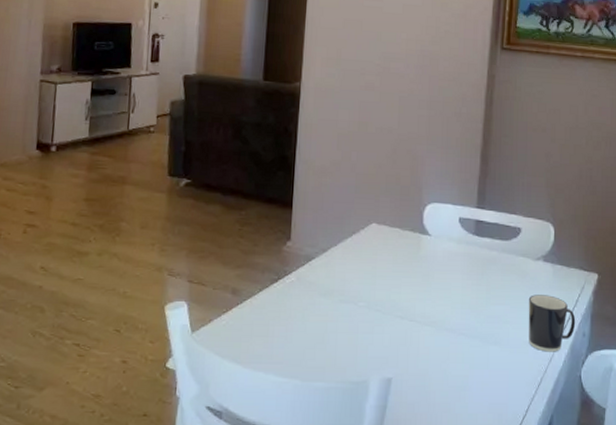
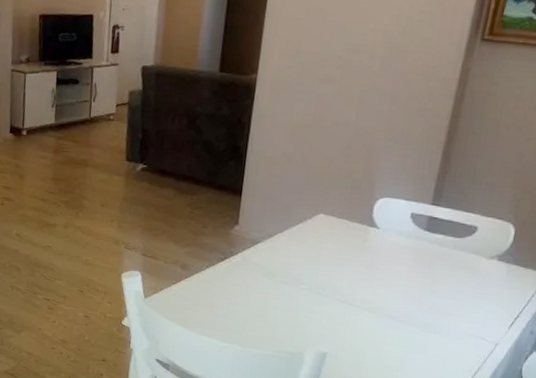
mug: present [528,295,576,352] -> none [470,291,525,346]

